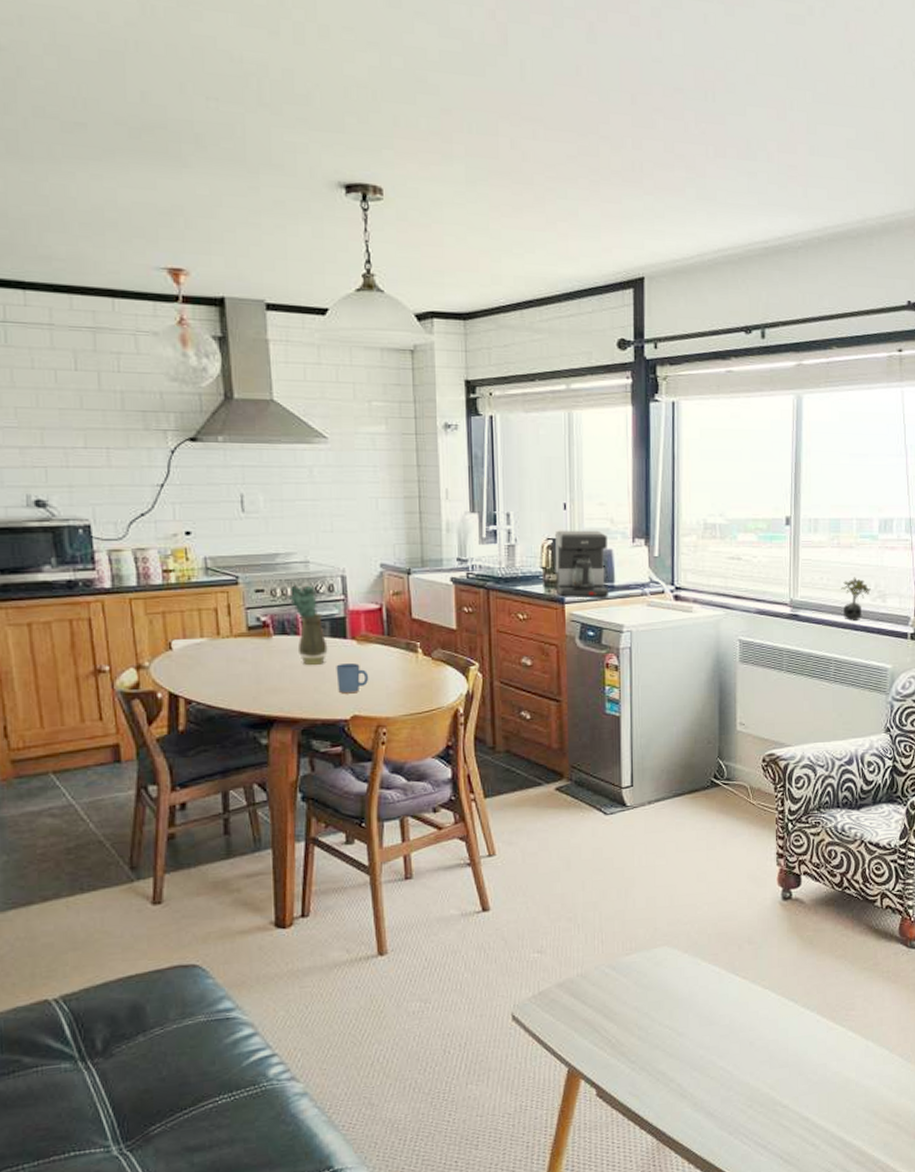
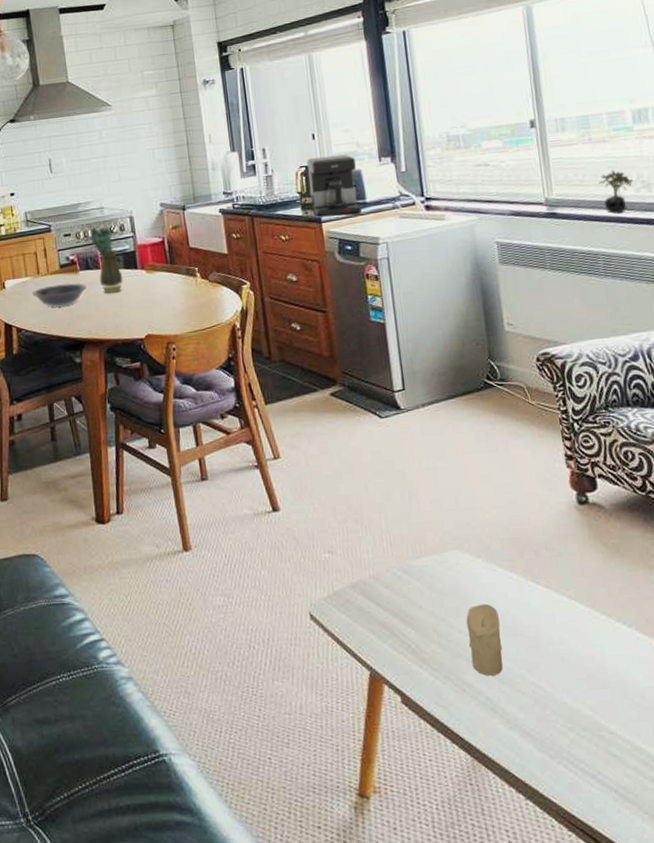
bowl: none [208,650,281,677] -> present [32,283,87,307]
mug: present [336,664,369,694] -> none [130,290,158,317]
candle: none [667,996,699,1064] -> present [466,603,503,676]

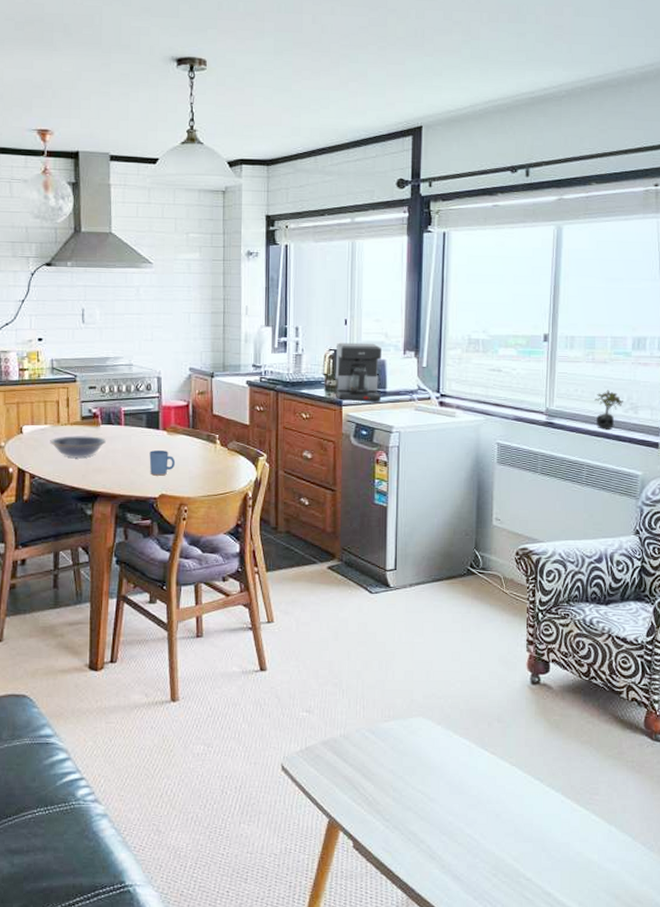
vase: present [89,224,123,295] -> none [114,380,144,451]
mug: none [130,290,158,317] -> present [149,450,176,476]
candle: present [466,603,503,676] -> none [419,765,449,827]

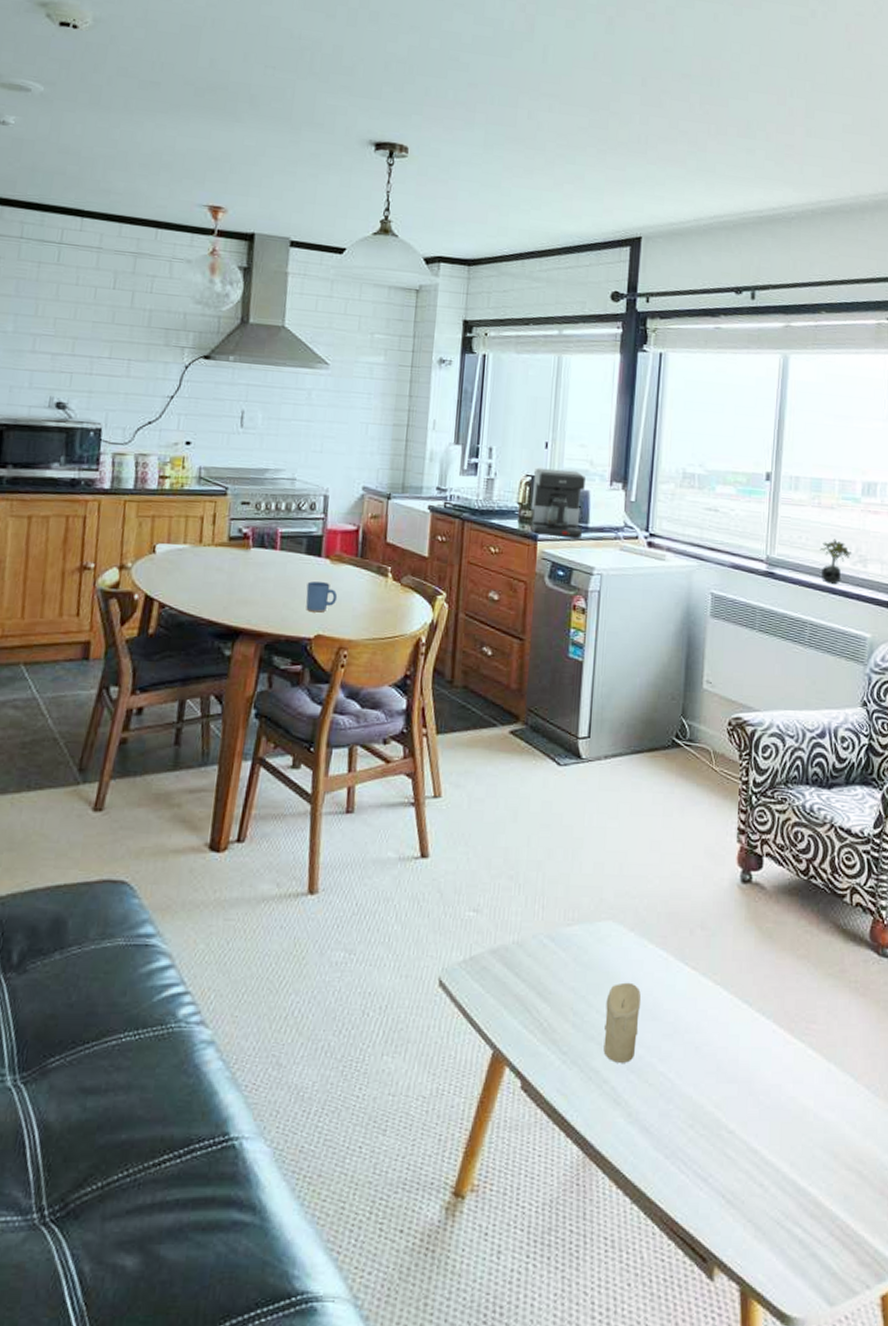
bowl: present [50,436,106,458] -> none [187,559,256,586]
candle: none [419,765,449,827] -> present [603,982,642,1063]

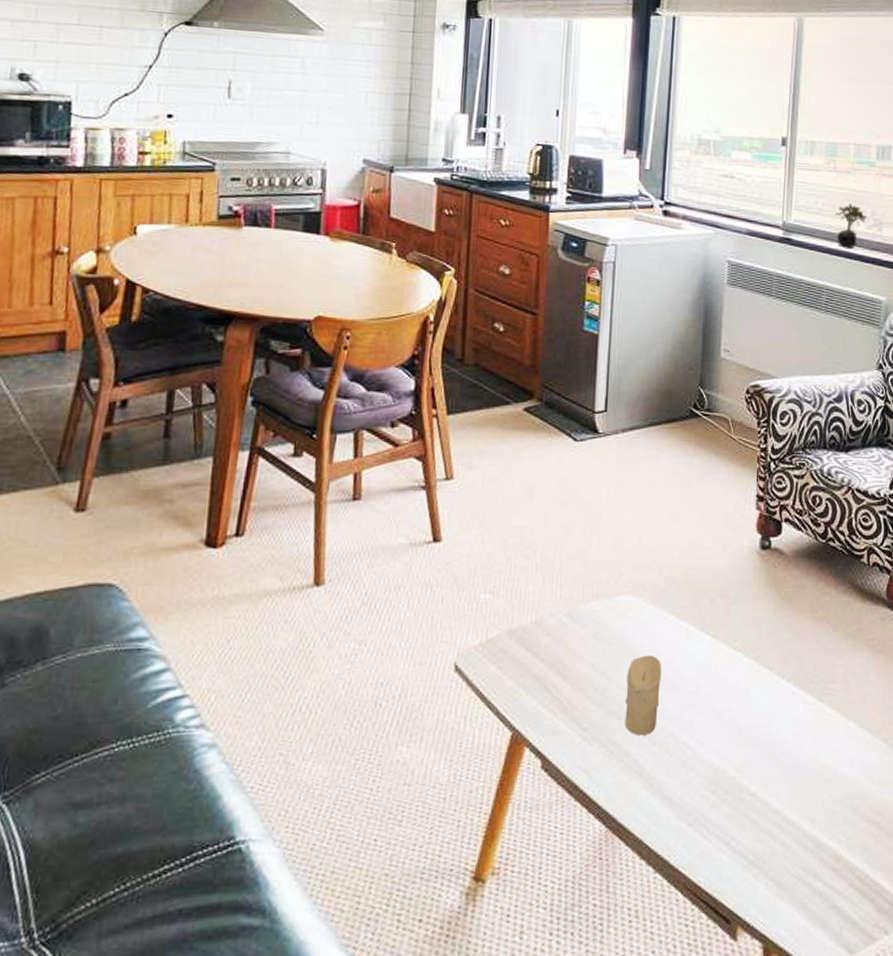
mug: present [306,581,338,613] -> none [304,260,339,293]
coffee maker: present [529,468,585,538] -> none [541,136,598,208]

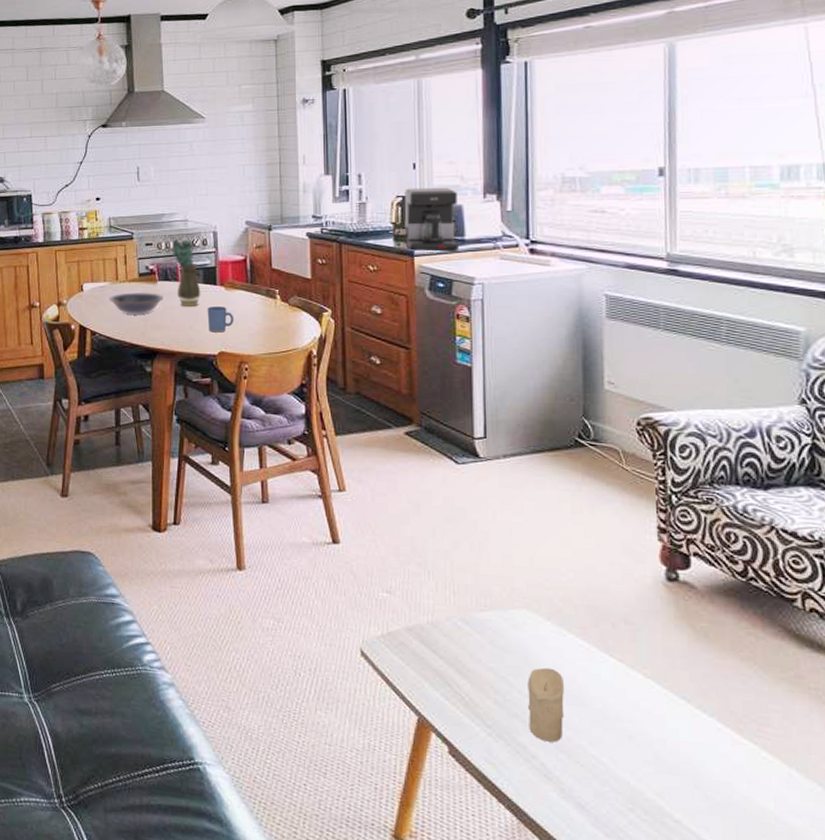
bowl: none [173,239,249,268] -> present [109,293,163,314]
vase: none [264,171,299,261] -> present [170,236,201,308]
mug: none [304,260,339,293] -> present [207,307,234,333]
coffee maker: none [541,136,598,208] -> present [404,187,459,251]
succulent plant: present [836,203,866,250] -> none [732,229,772,278]

